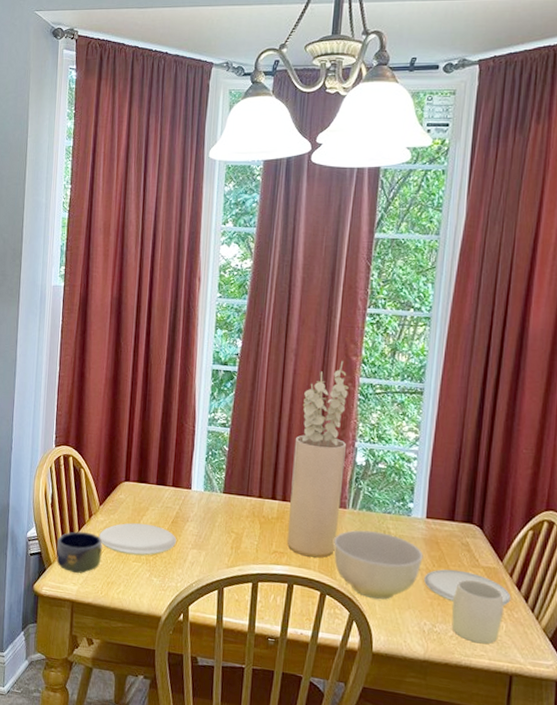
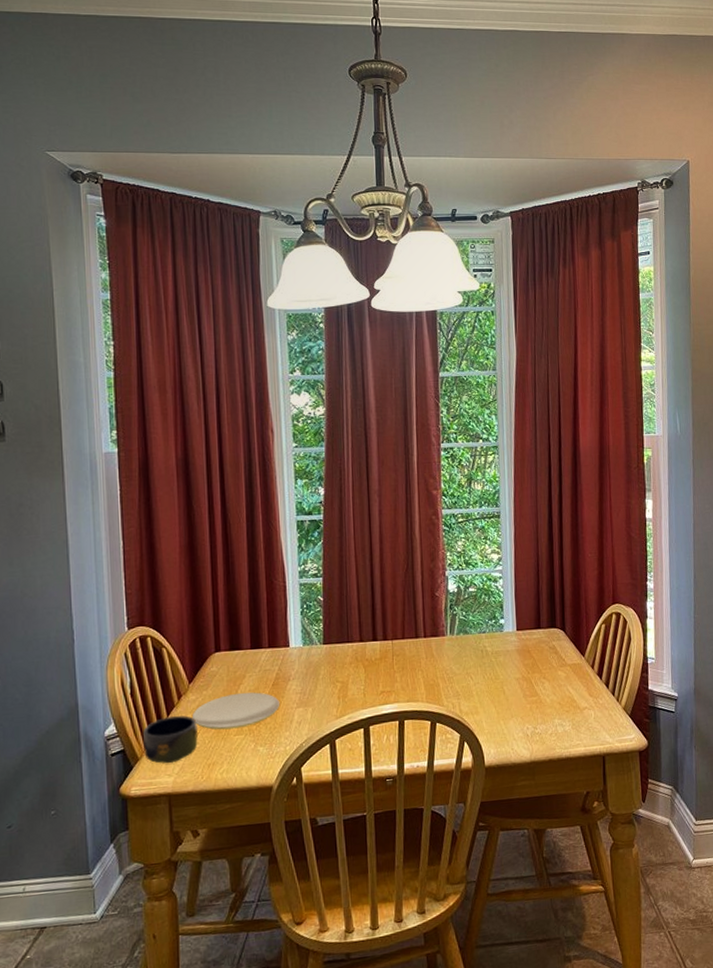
vase: present [286,360,350,558] -> none [388,495,440,690]
bowl: present [333,530,424,599] -> none [437,651,519,716]
plate: present [423,569,511,606] -> none [521,672,595,703]
mug: present [451,580,504,644] -> none [548,678,591,734]

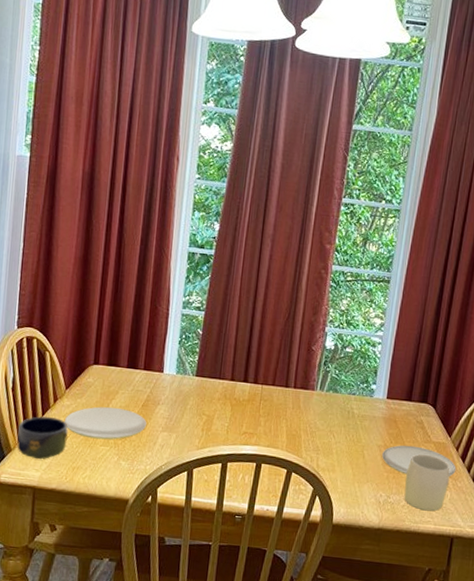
plate: none [521,672,595,703] -> present [381,445,457,477]
mug: none [548,678,591,734] -> present [404,454,450,511]

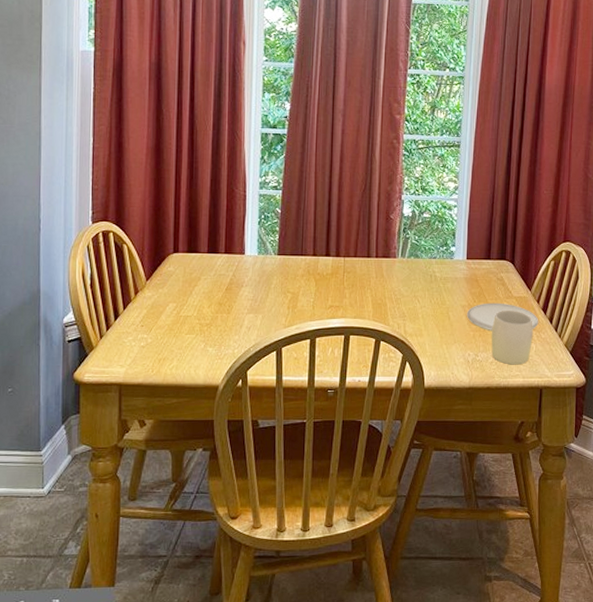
mug: present [17,416,68,459] -> none [99,309,151,354]
plate: present [64,406,146,440] -> none [146,294,231,328]

